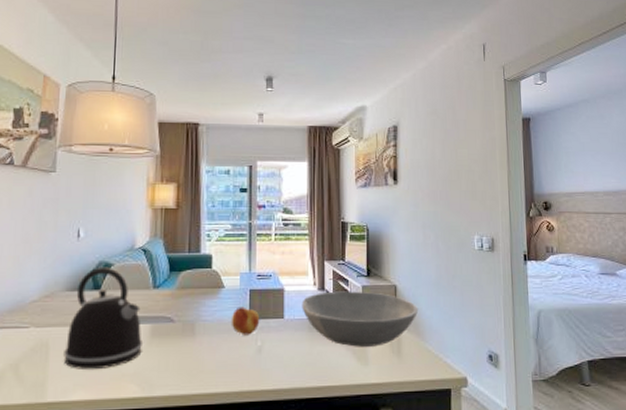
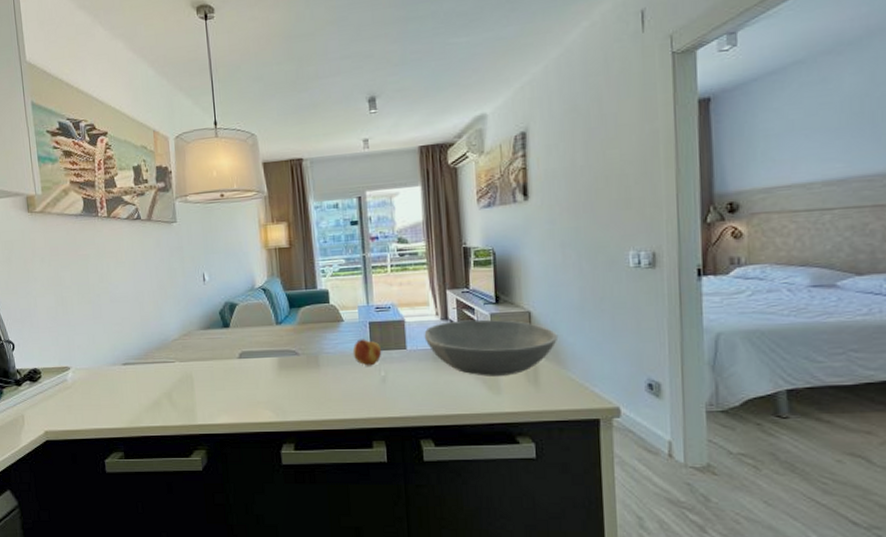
kettle: present [64,266,144,371] -> none [206,306,273,398]

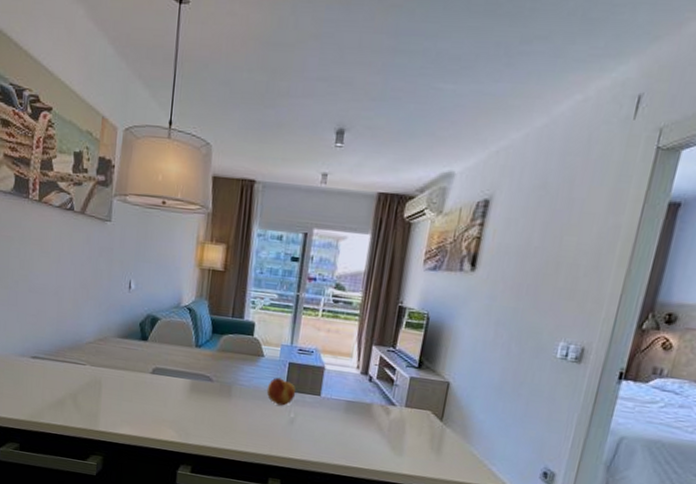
bowl: present [424,319,559,376] -> none [340,376,471,440]

